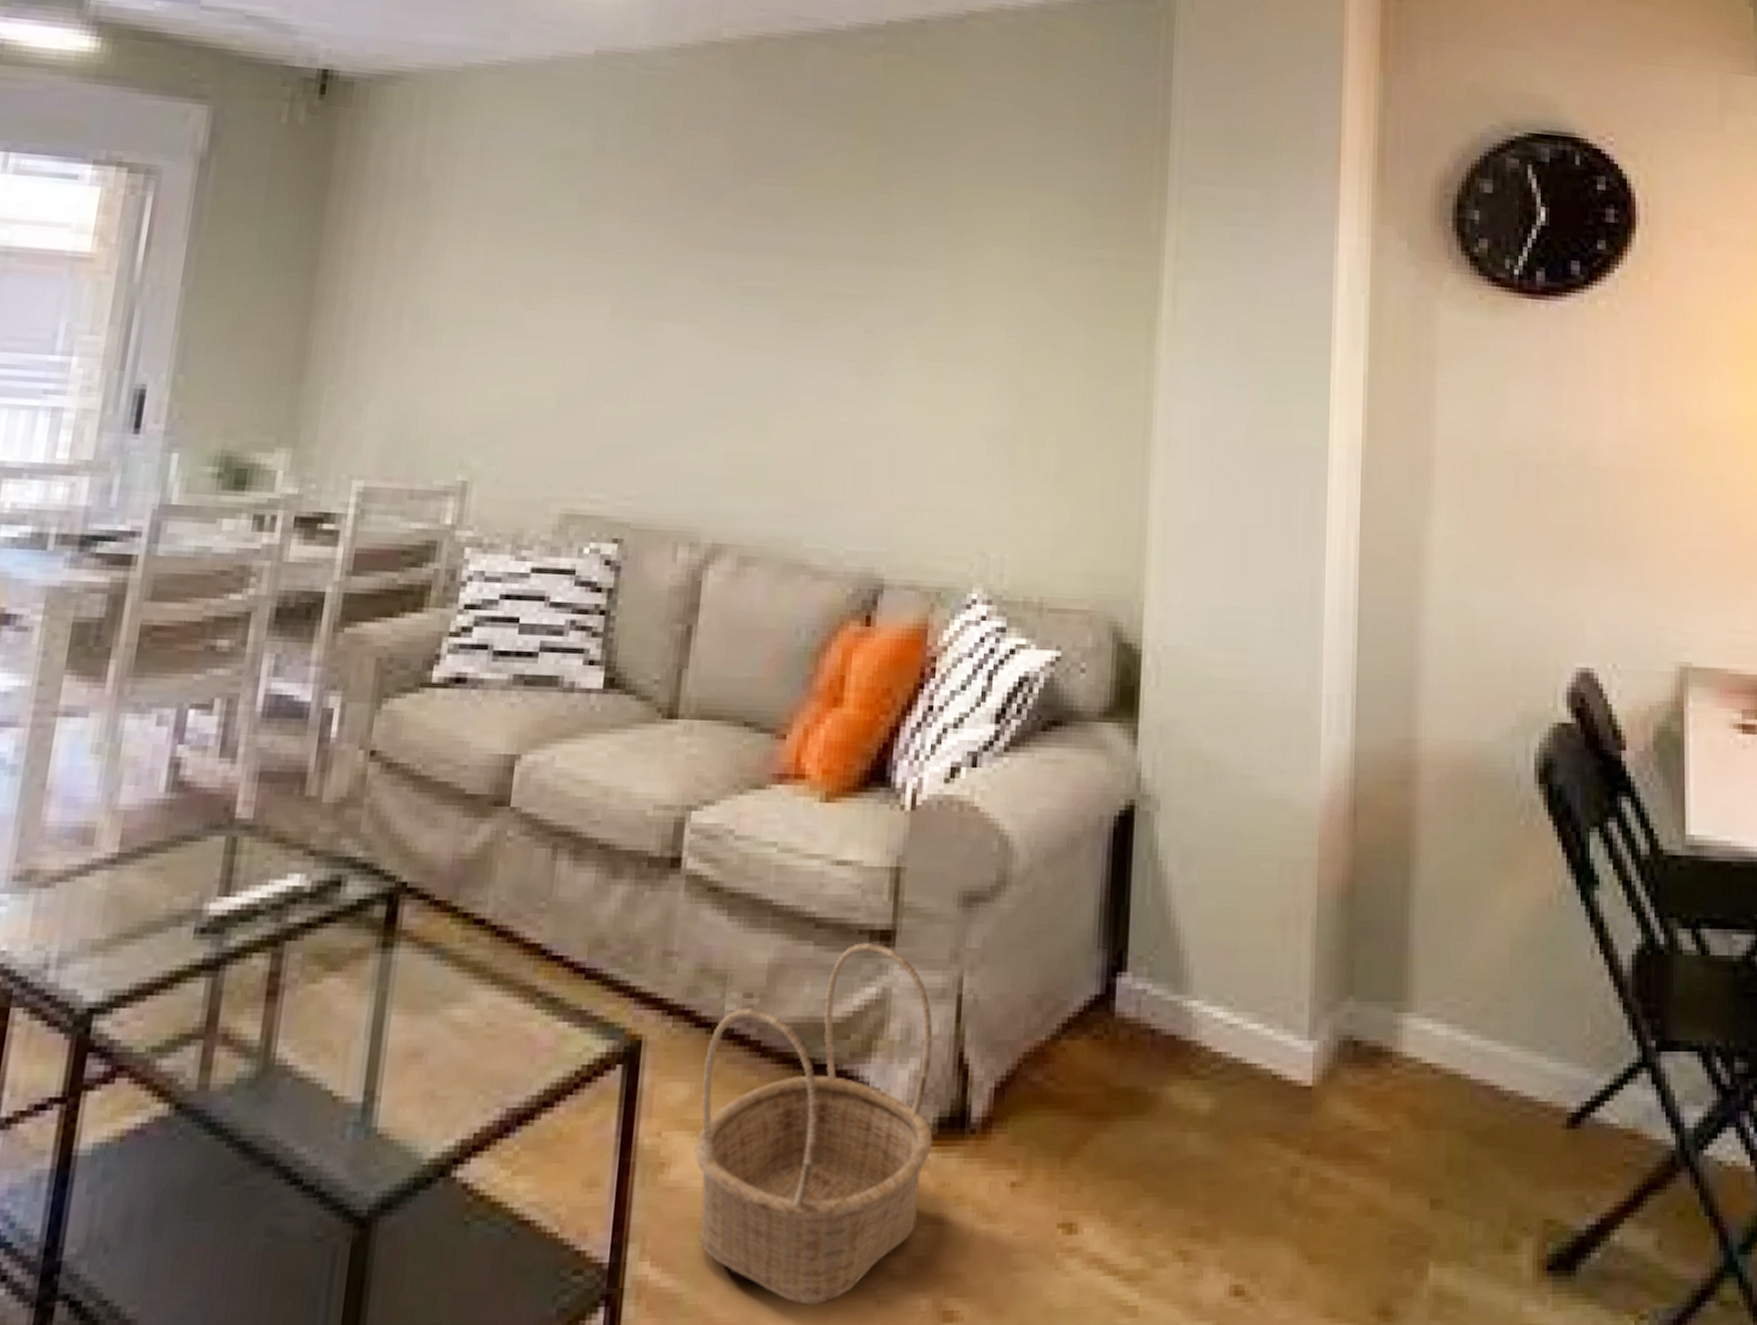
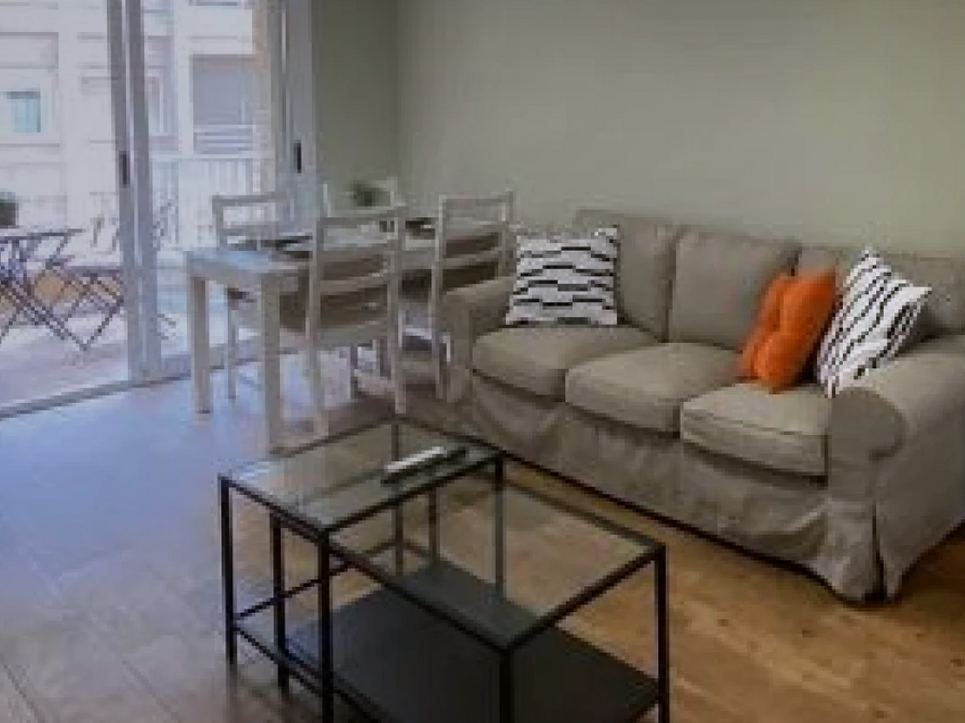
basket: present [694,943,933,1305] -> none [706,484,862,706]

